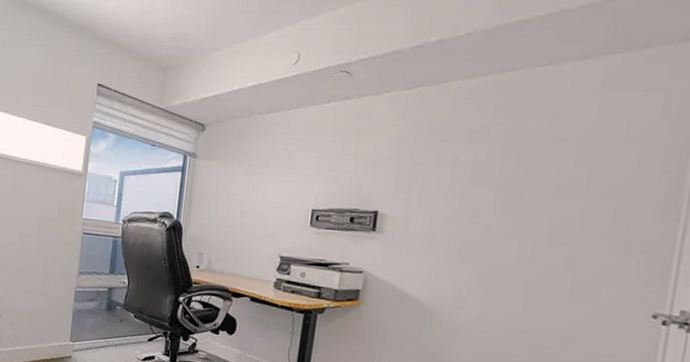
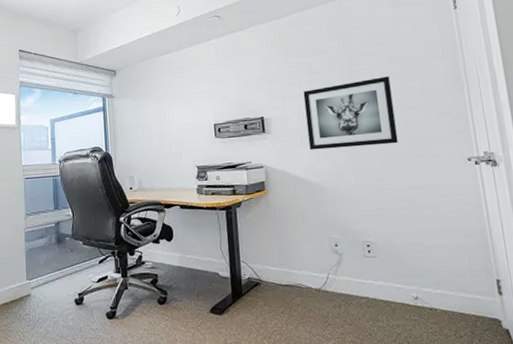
wall art: none [429,185,569,277] -> present [303,76,398,150]

